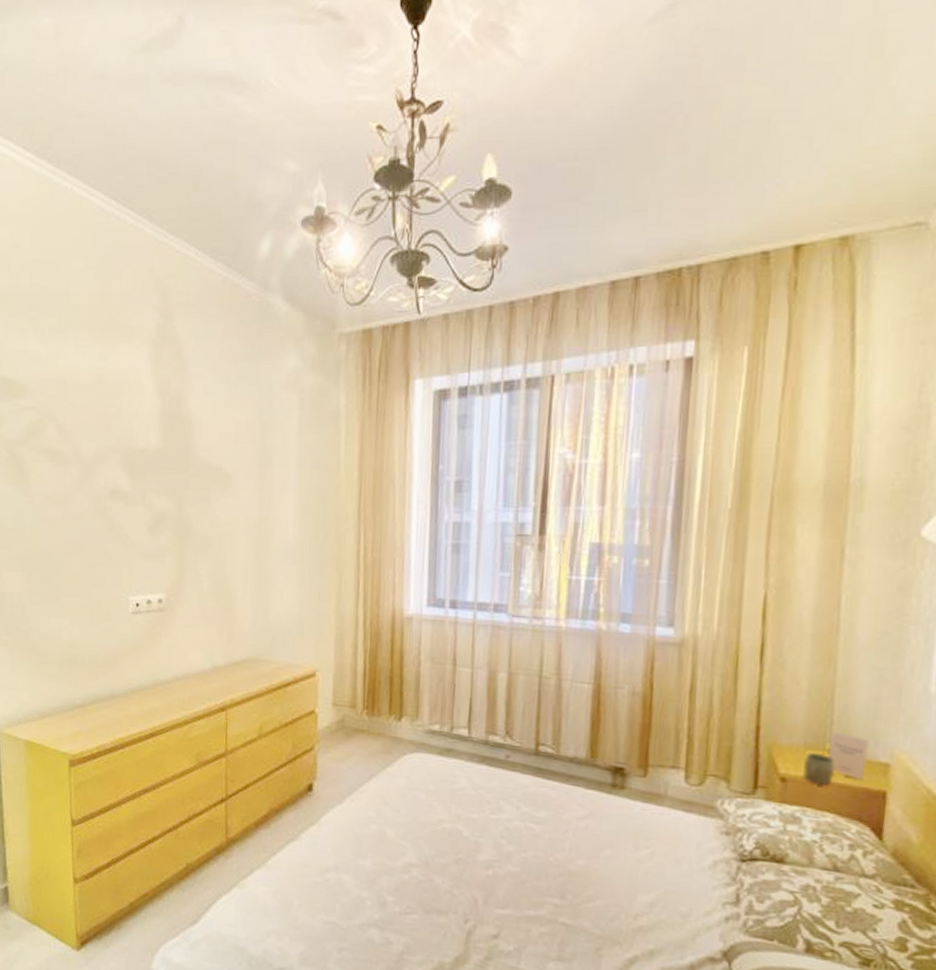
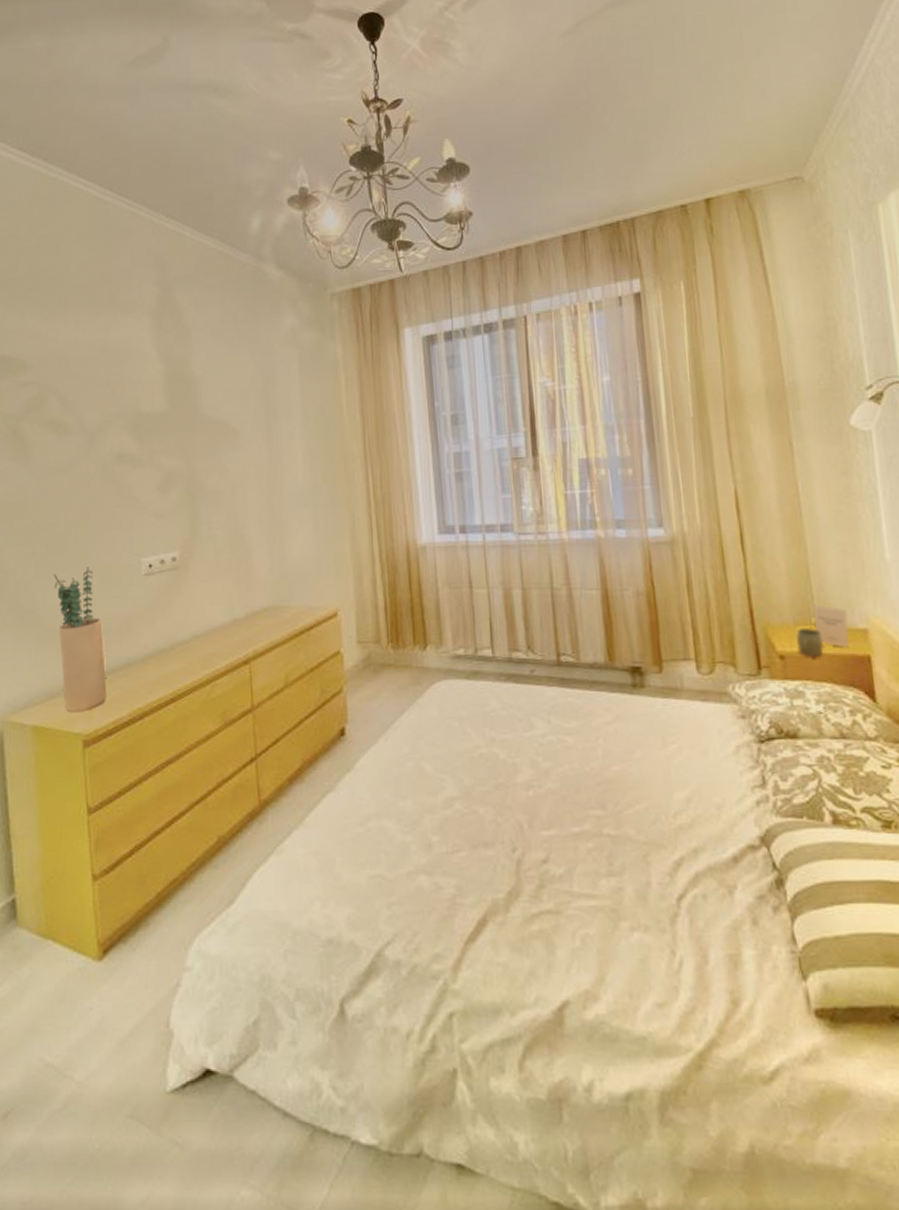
vase: none [46,599,93,734] -> present [53,567,107,713]

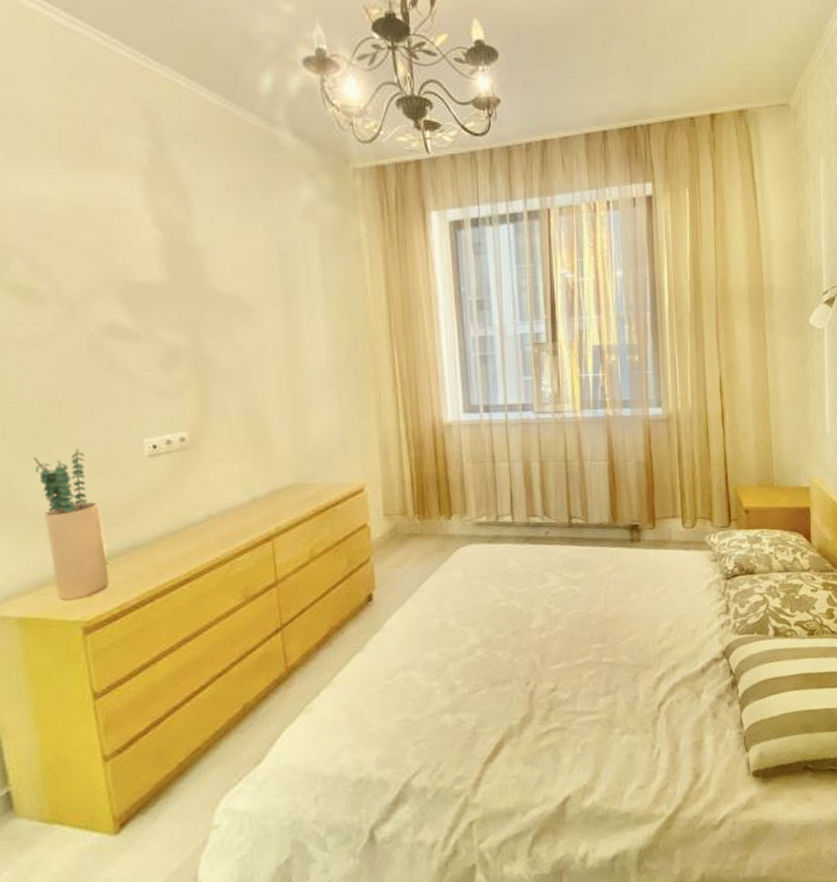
mug: present [796,628,824,657] -> none [758,488,777,510]
book: present [814,605,849,648] -> none [772,469,796,502]

